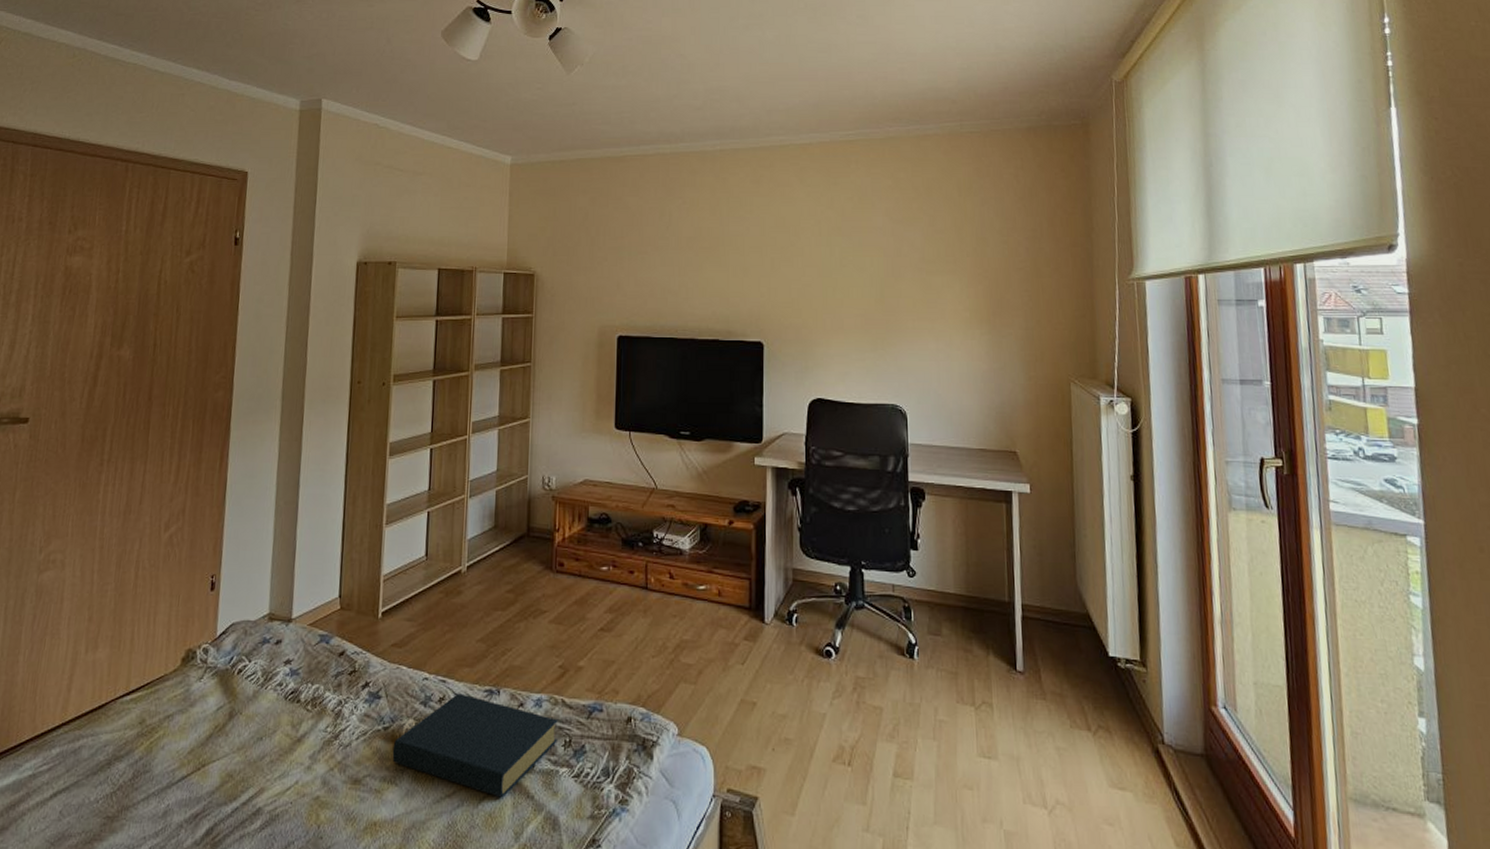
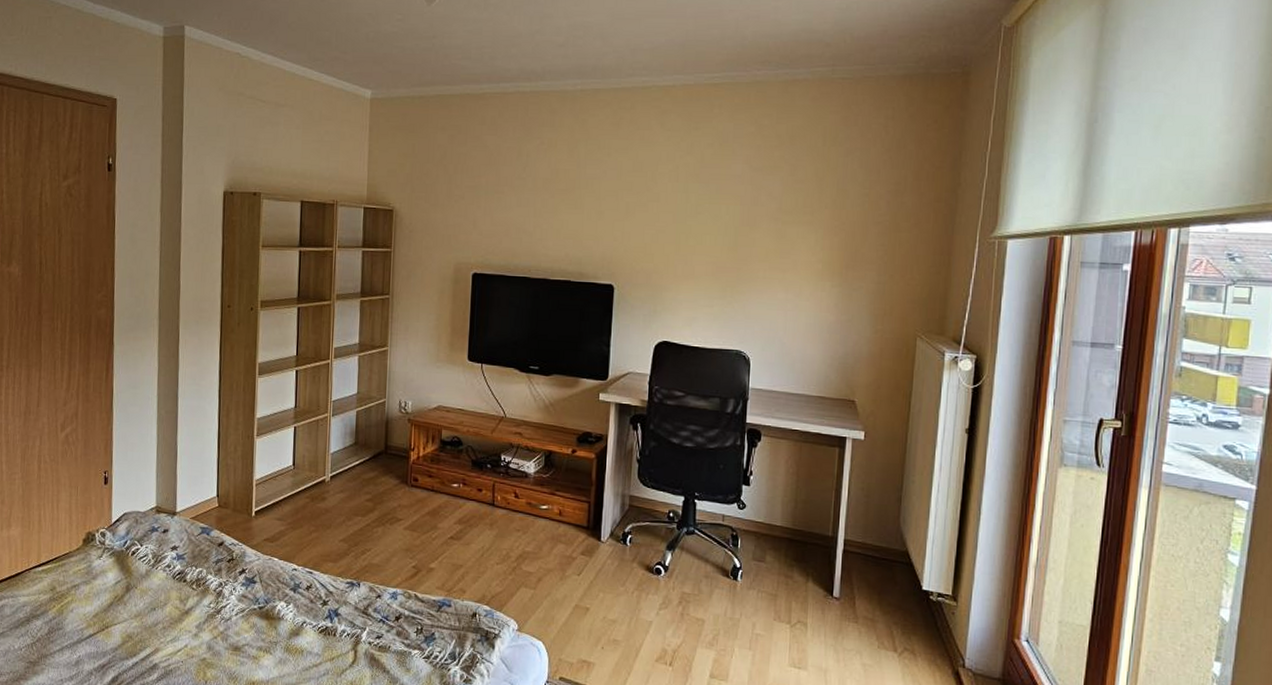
hardback book: present [392,693,558,798] -> none [267,583,411,671]

